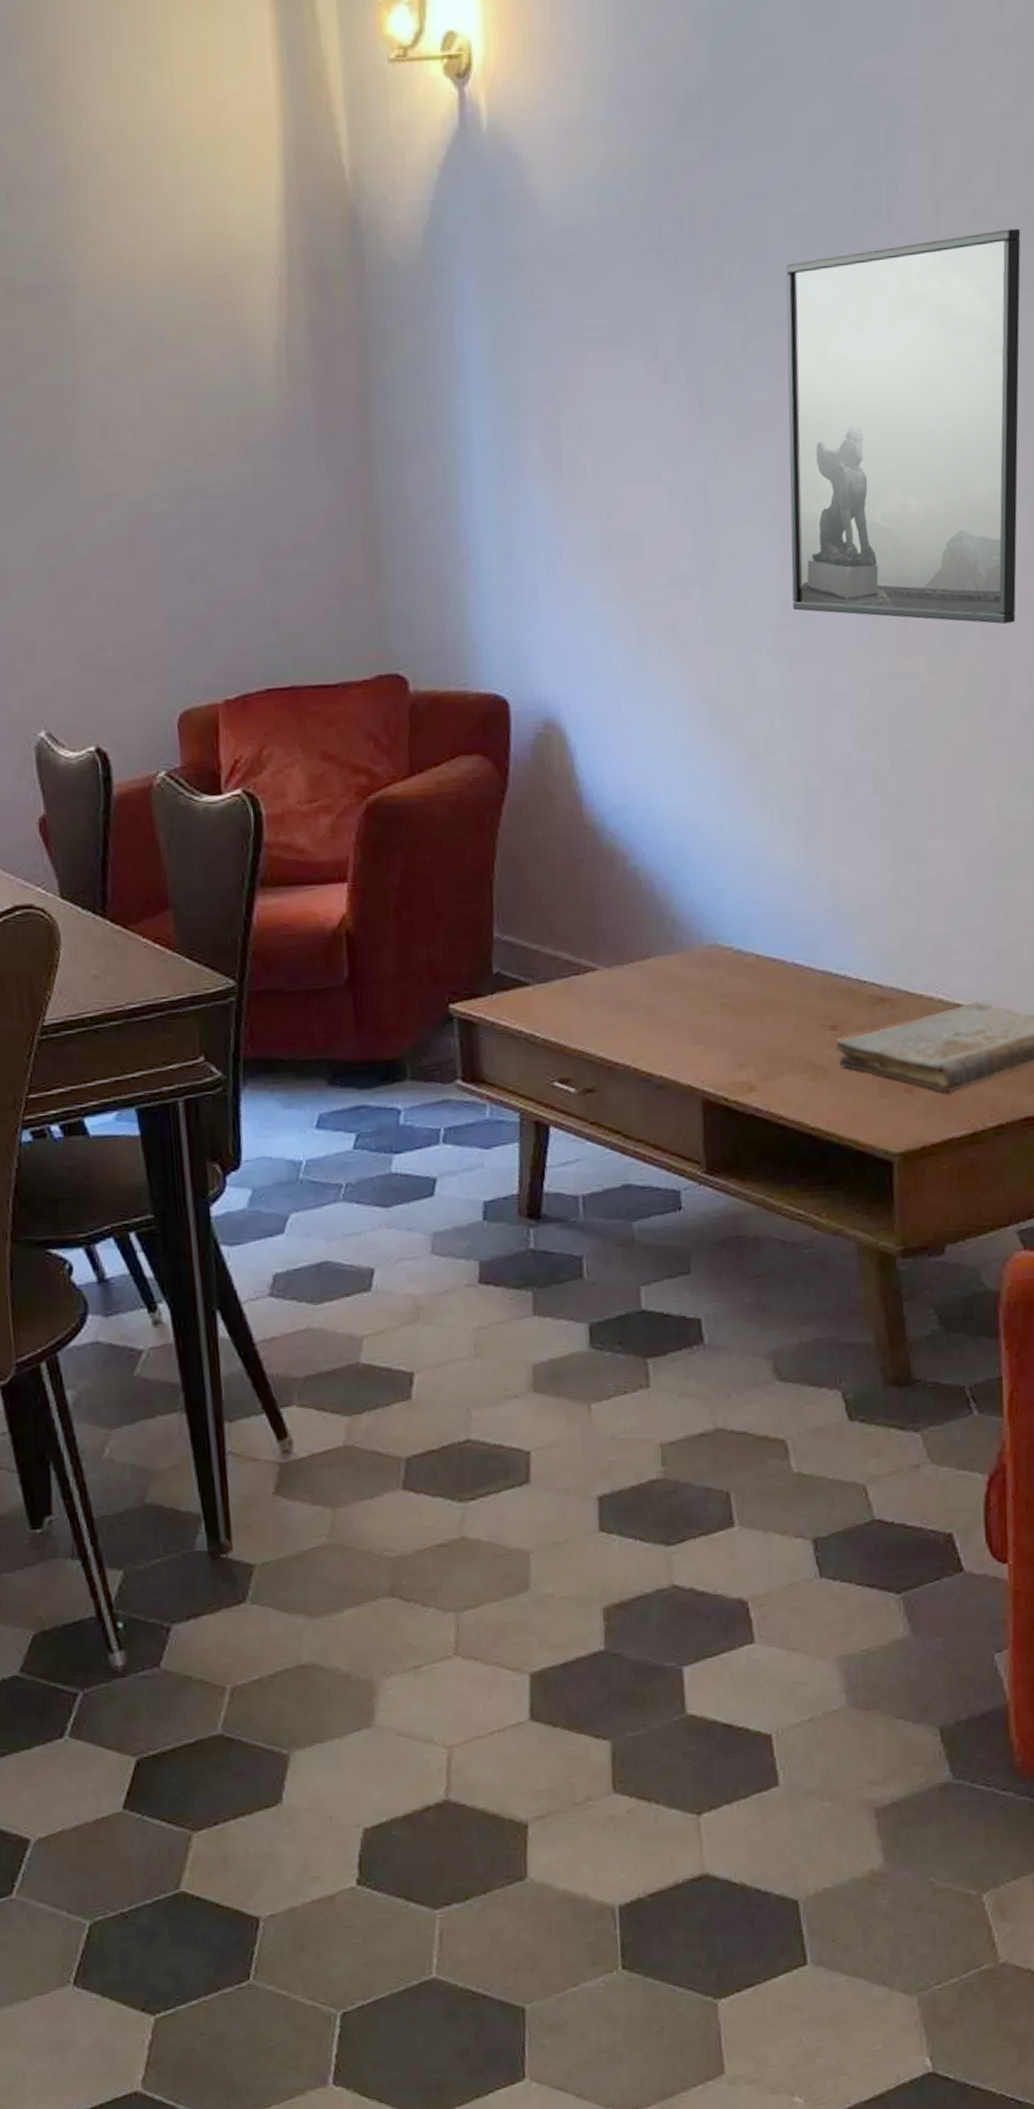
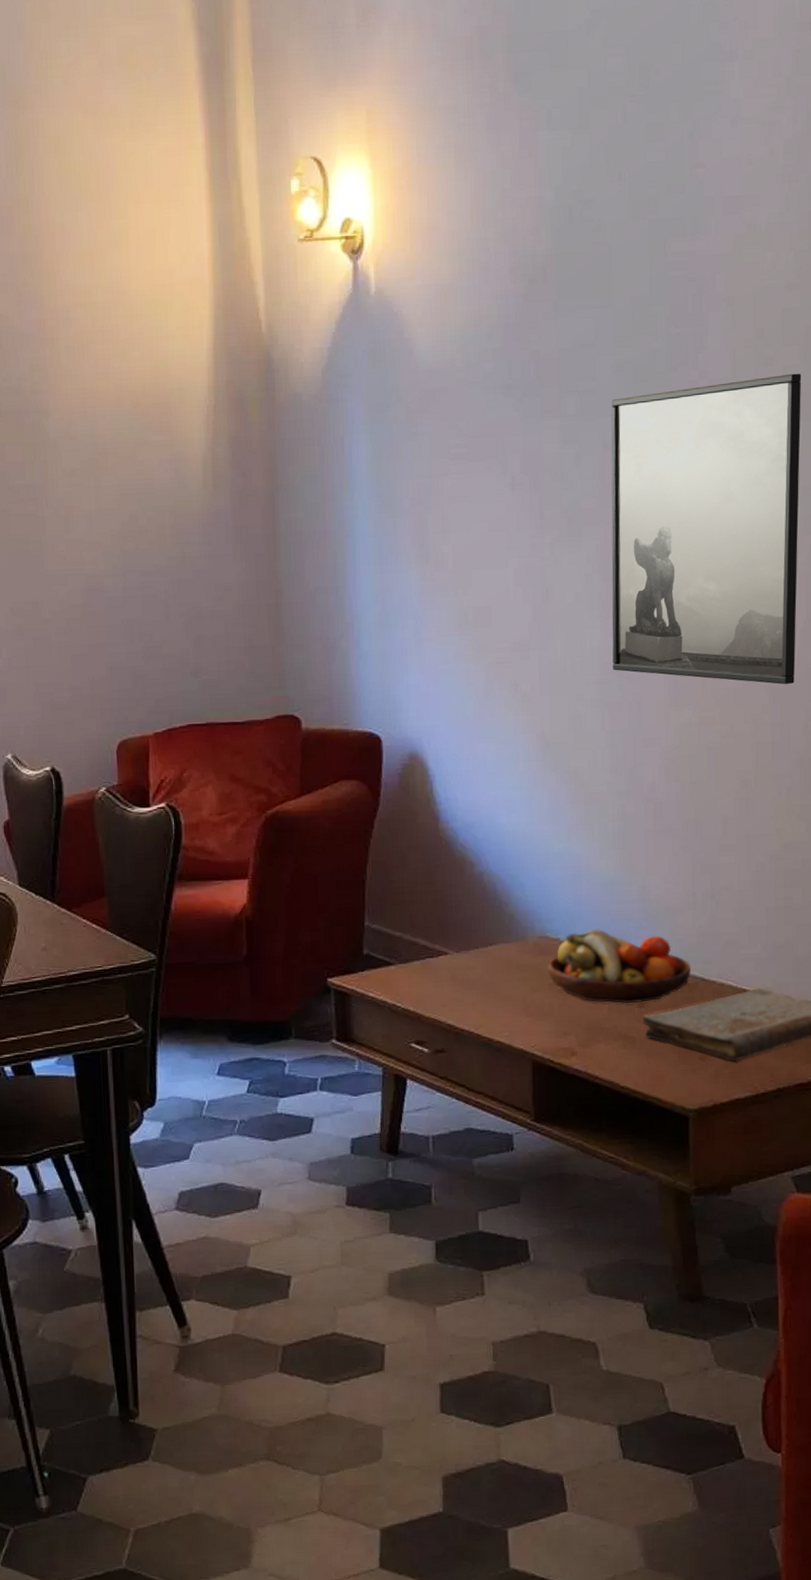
fruit bowl: none [718,933,894,1026] -> present [547,928,692,1004]

